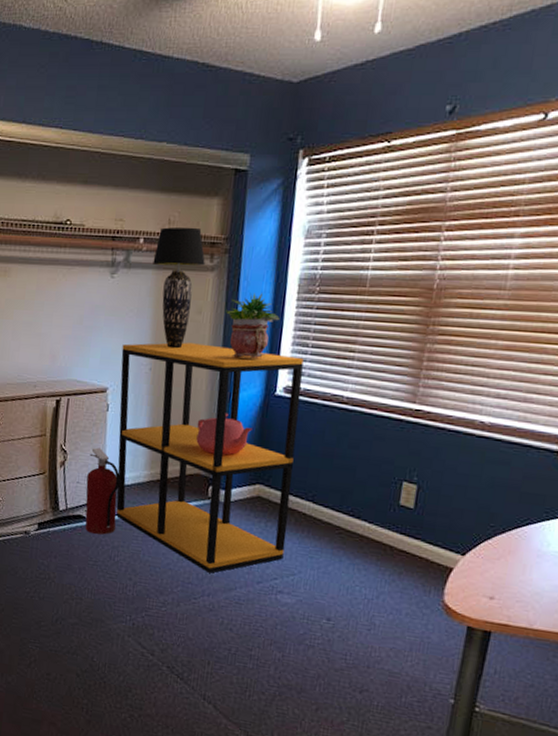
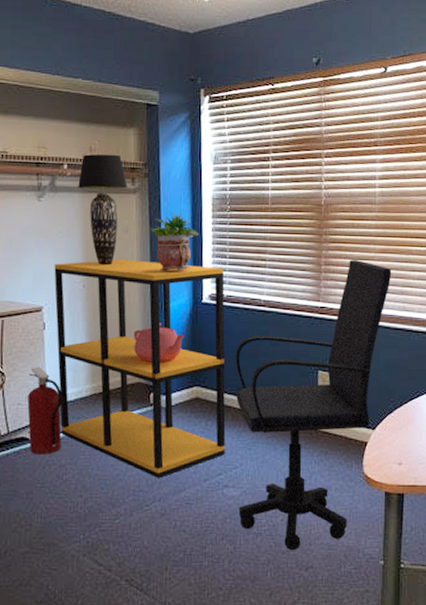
office chair: none [291,356,516,671] -> present [235,260,392,551]

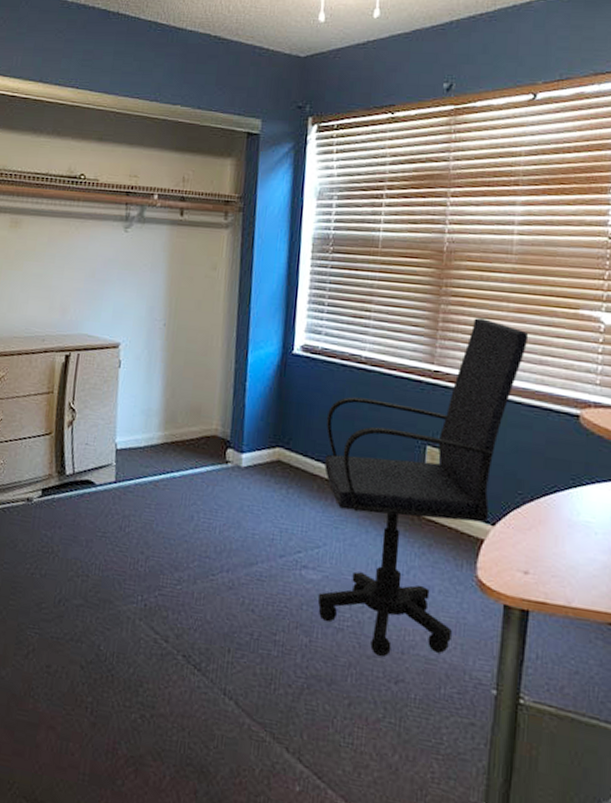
fire extinguisher: present [27,367,63,454] -> none [94,406,132,503]
shelving unit: present [54,259,226,478] -> none [128,298,320,546]
table lamp: present [78,154,127,266] -> none [167,185,220,305]
potted plant: present [150,211,199,271] -> none [241,250,295,317]

